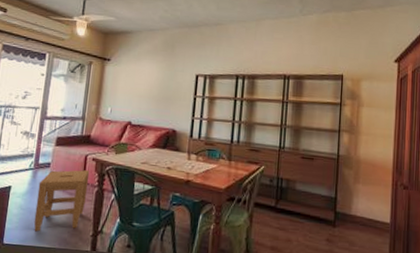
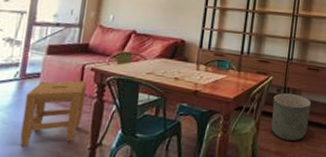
planter: none [265,184,307,236] -> present [271,93,311,141]

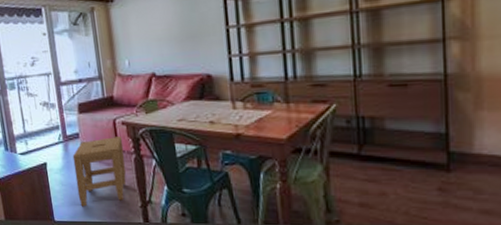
planter: present [271,93,311,141] -> none [342,124,403,187]

